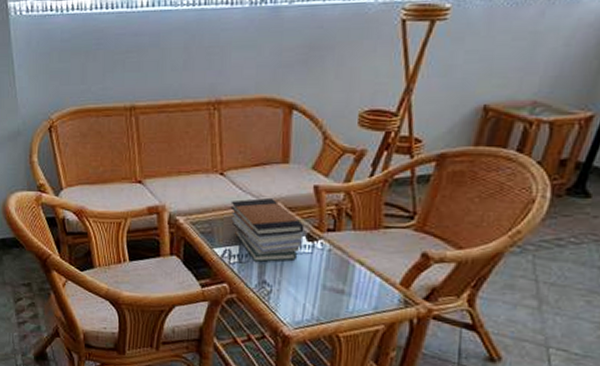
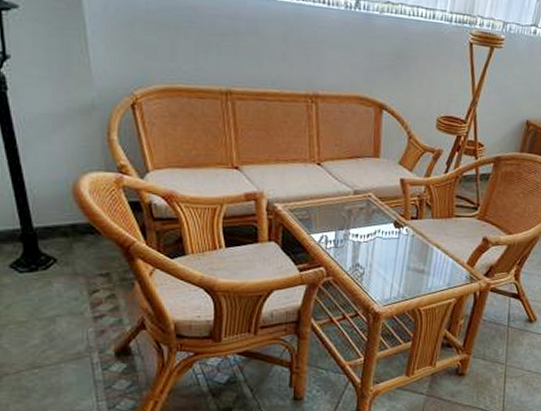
book stack: present [230,198,305,263] -> none [327,188,392,248]

